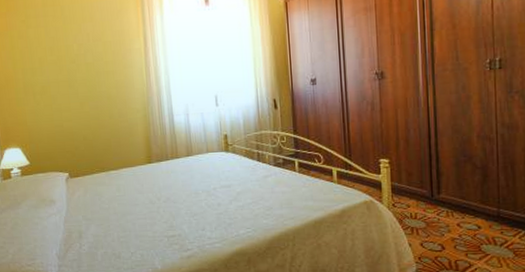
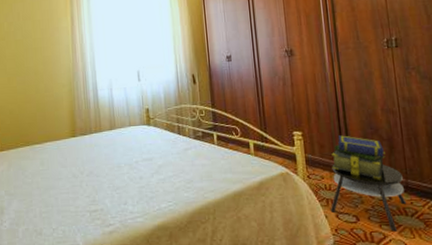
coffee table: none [414,192,497,261] -> present [330,164,407,232]
stack of books: none [419,163,478,208] -> present [332,135,386,179]

